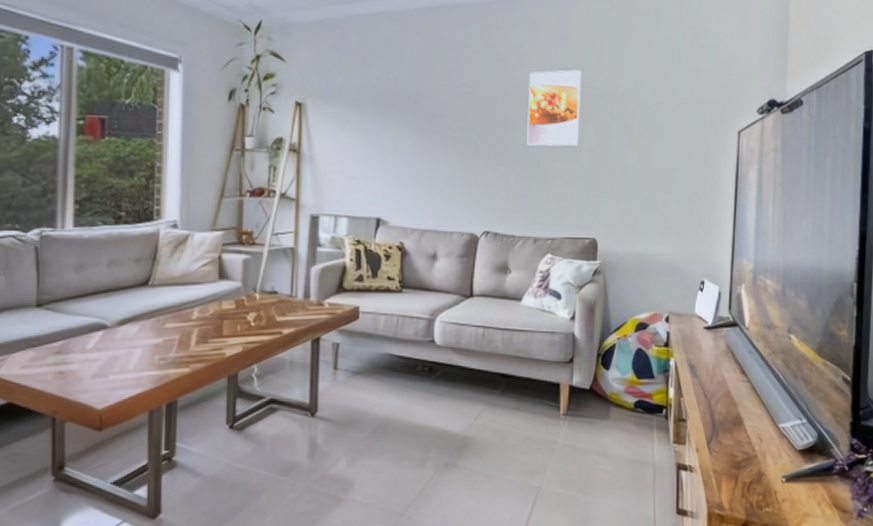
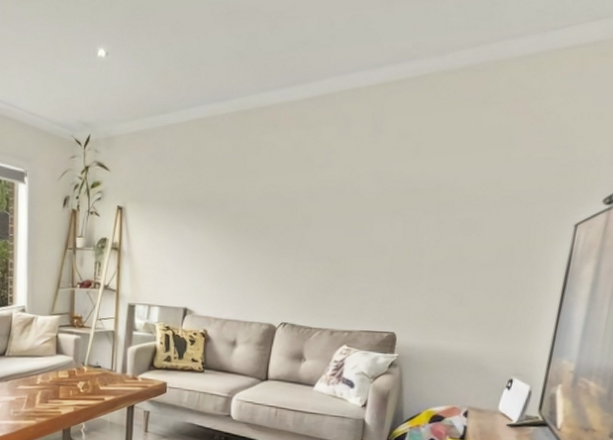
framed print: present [527,70,582,147] -> none [330,165,394,243]

